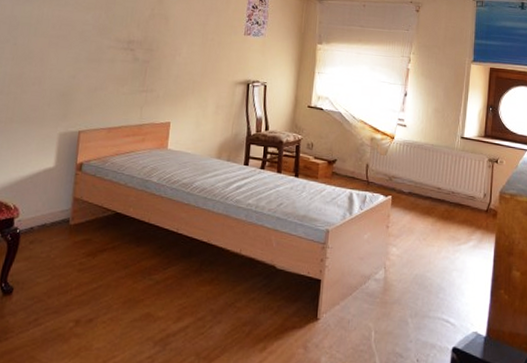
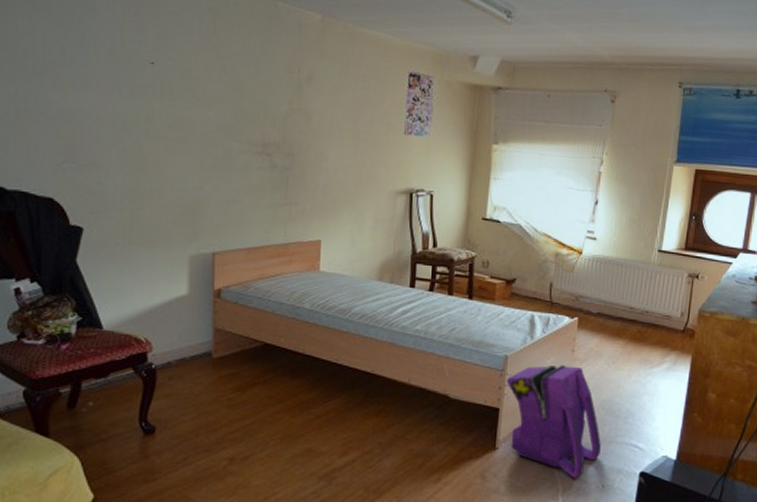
backpack: none [328,239,415,353] -> present [506,364,601,479]

